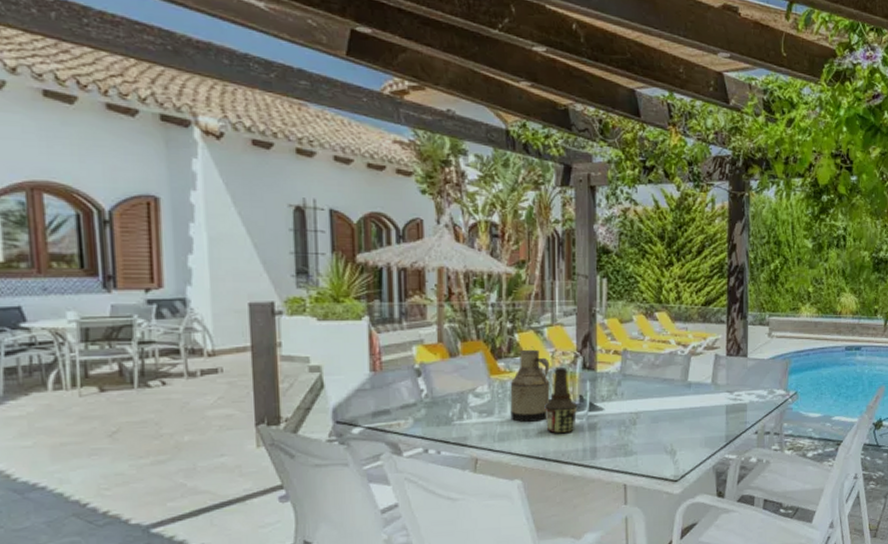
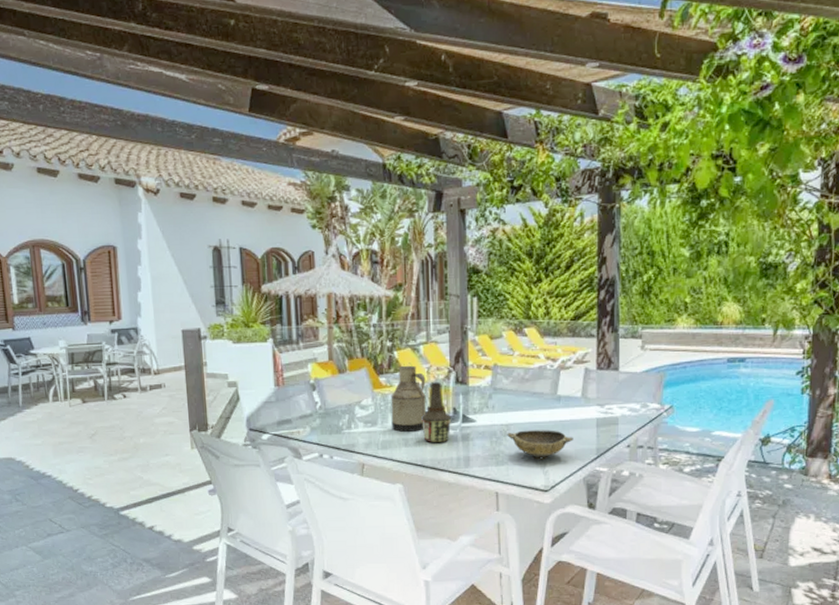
bowl: none [636,417,703,449] -> present [507,430,573,460]

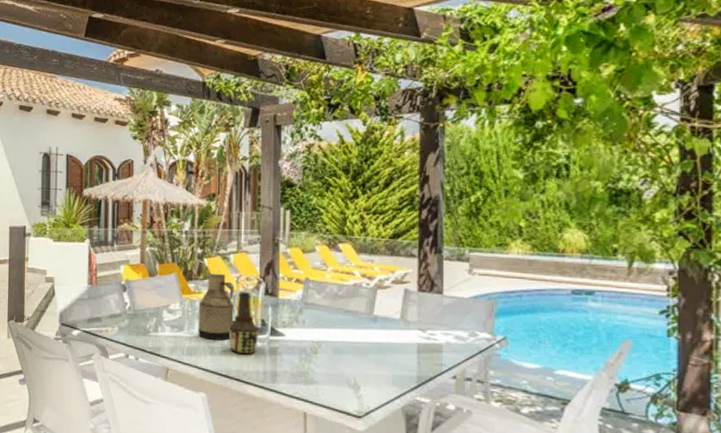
bowl: present [507,430,573,460] -> none [317,349,391,383]

